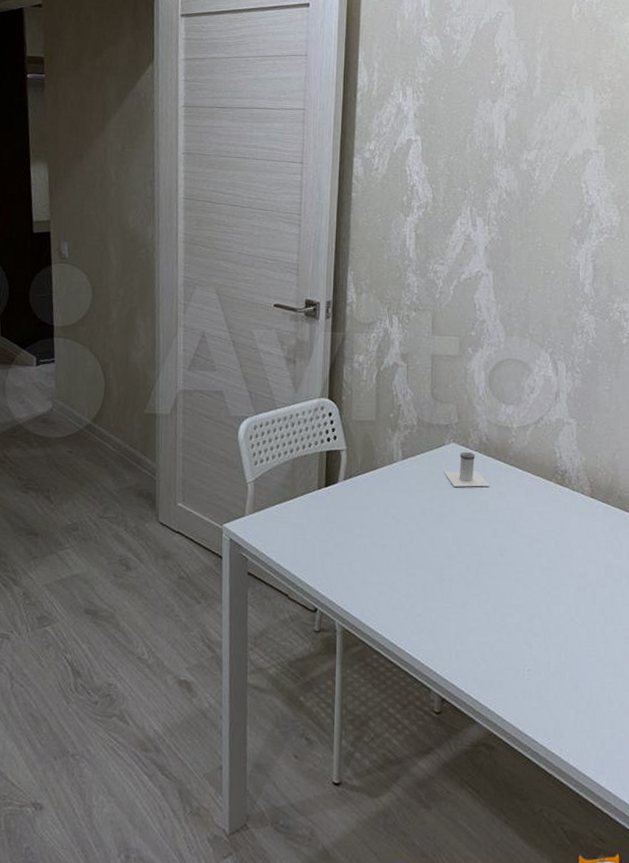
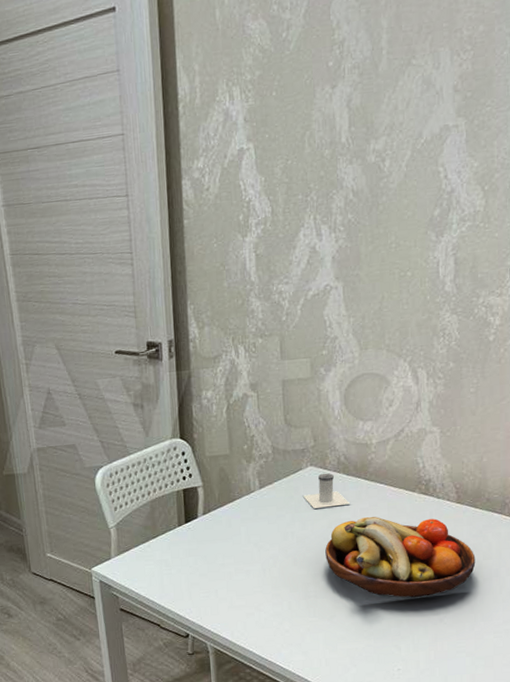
fruit bowl: none [462,502,607,593] -> present [325,517,476,598]

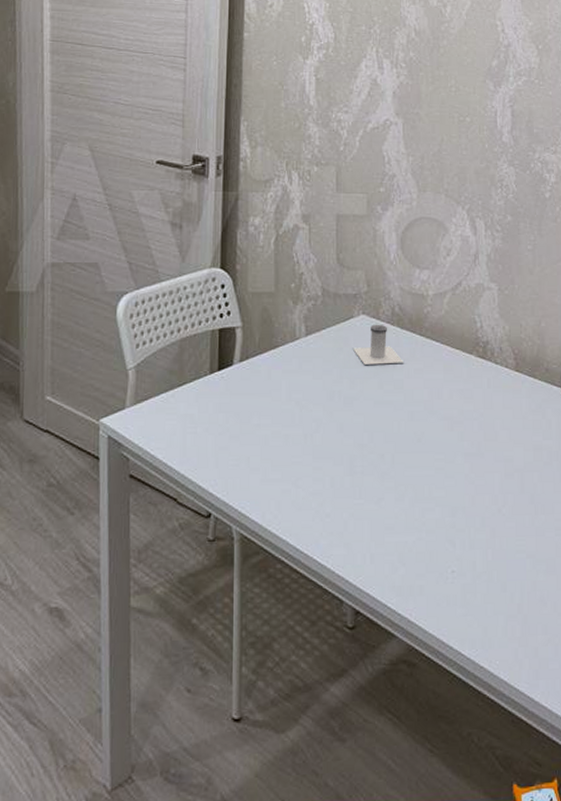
fruit bowl: present [325,517,476,598] -> none [375,380,535,482]

